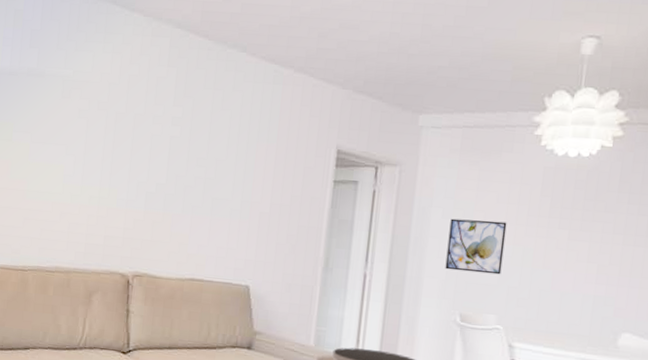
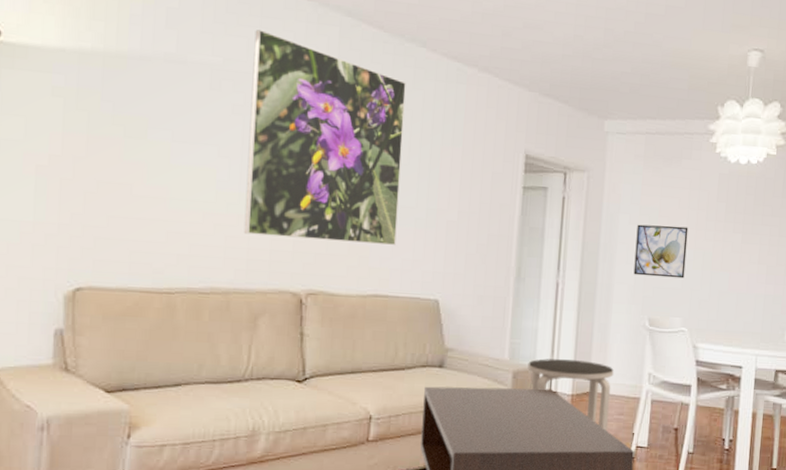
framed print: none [84,44,227,235] -> present [244,30,406,246]

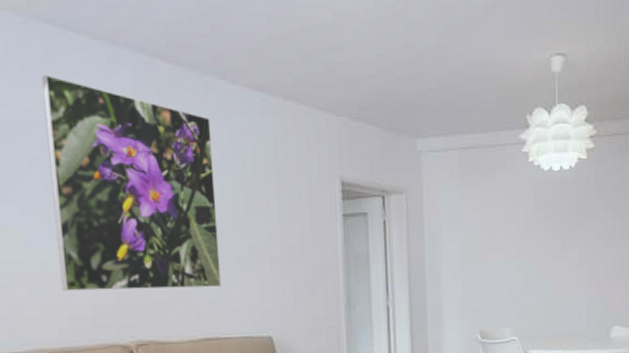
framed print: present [633,224,689,279] -> none [460,238,510,291]

